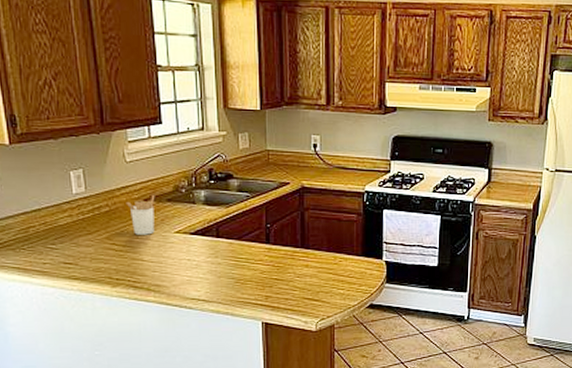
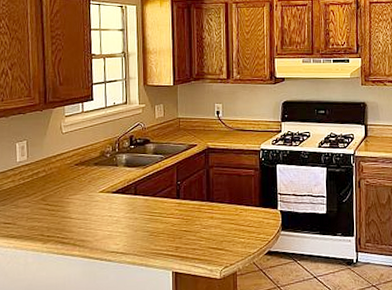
utensil holder: present [126,194,155,235] -> none [60,159,85,196]

